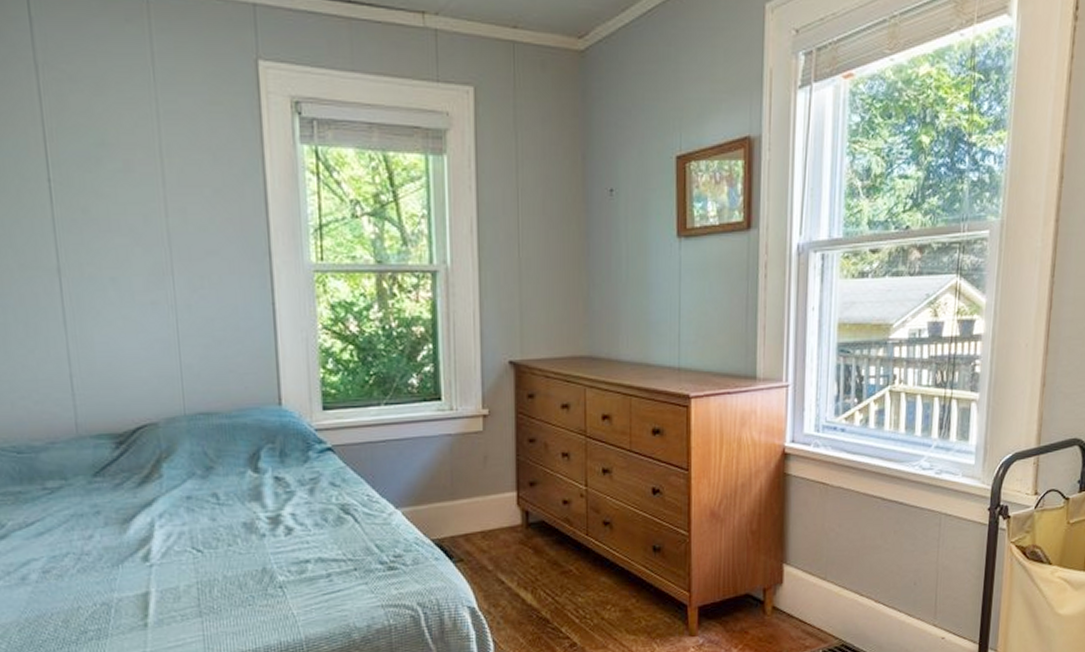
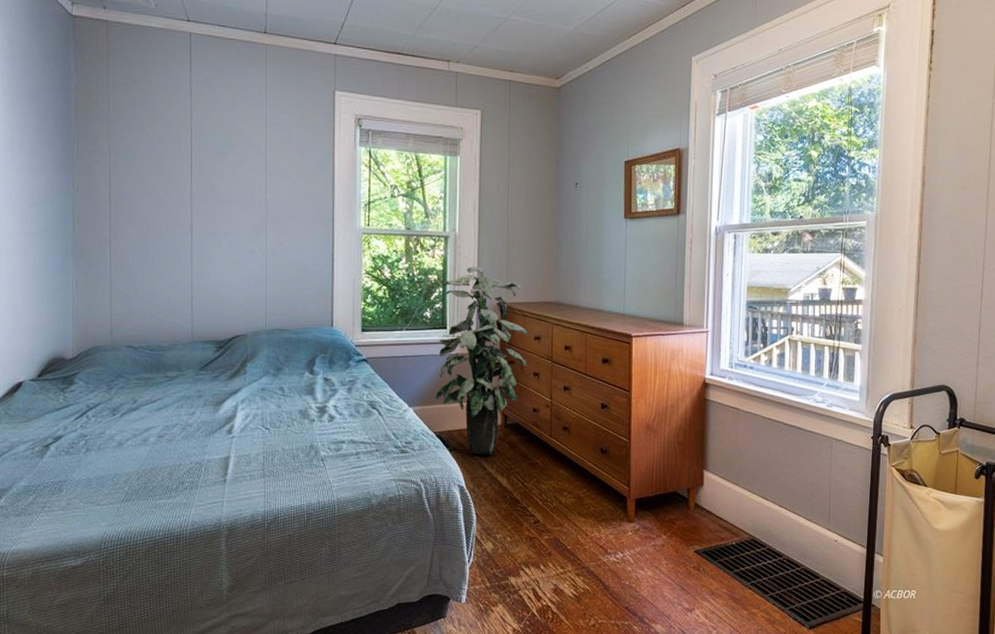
indoor plant: none [430,312,553,565] -> present [435,267,528,454]

